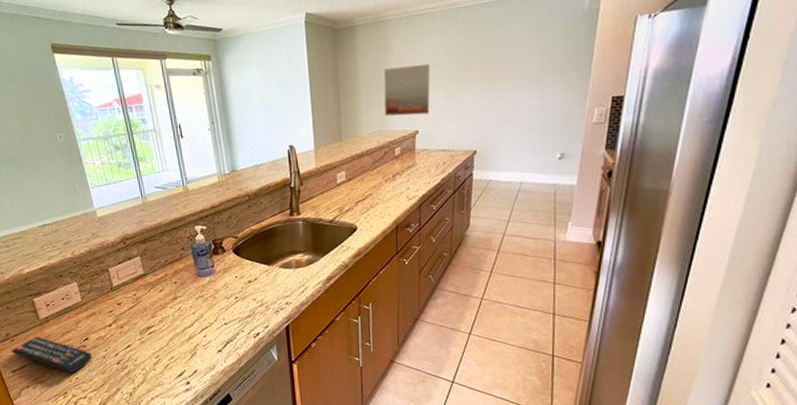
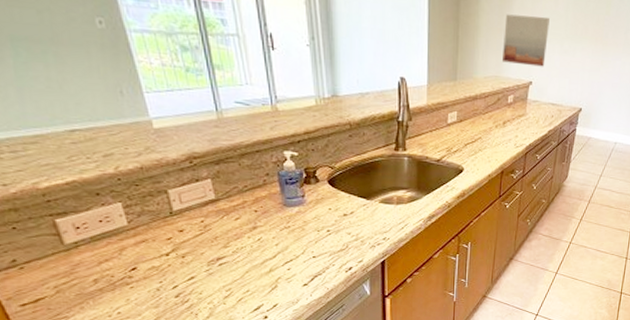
remote control: present [11,337,92,373] -> none [19,265,141,307]

